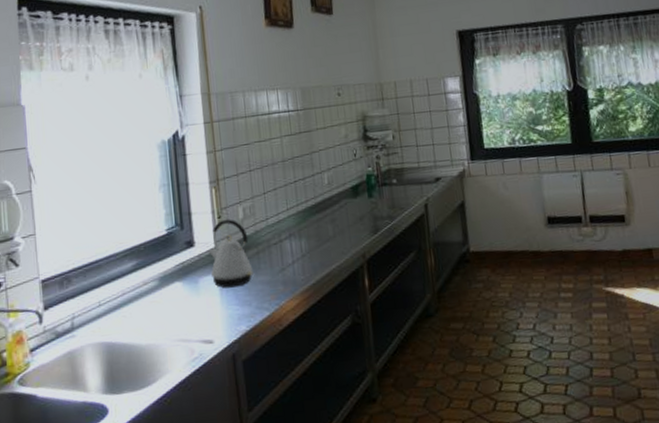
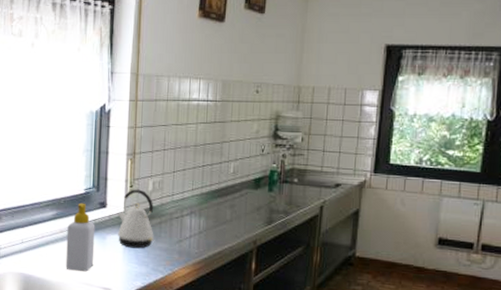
soap bottle: none [151,245,188,328] -> present [66,203,95,272]

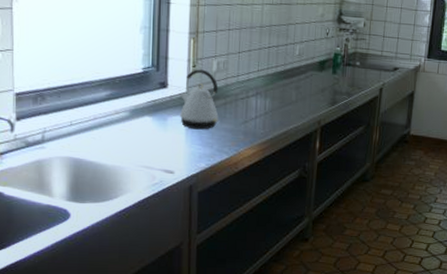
soap bottle: present [66,203,95,272] -> none [122,82,155,155]

